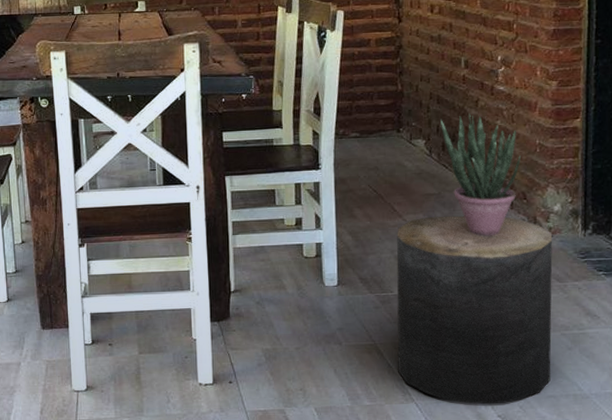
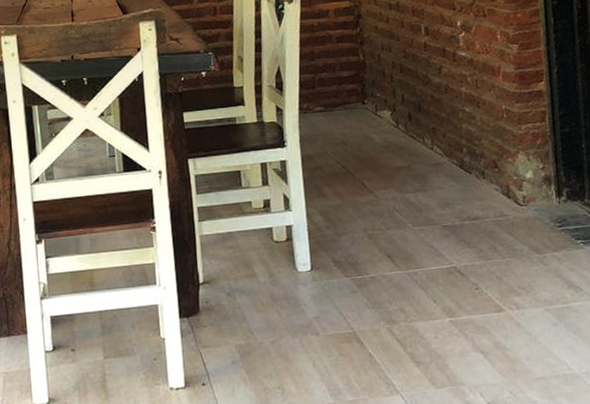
stool: present [396,215,553,405] -> none [369,187,539,392]
potted plant: present [440,113,521,236] -> none [405,81,489,209]

